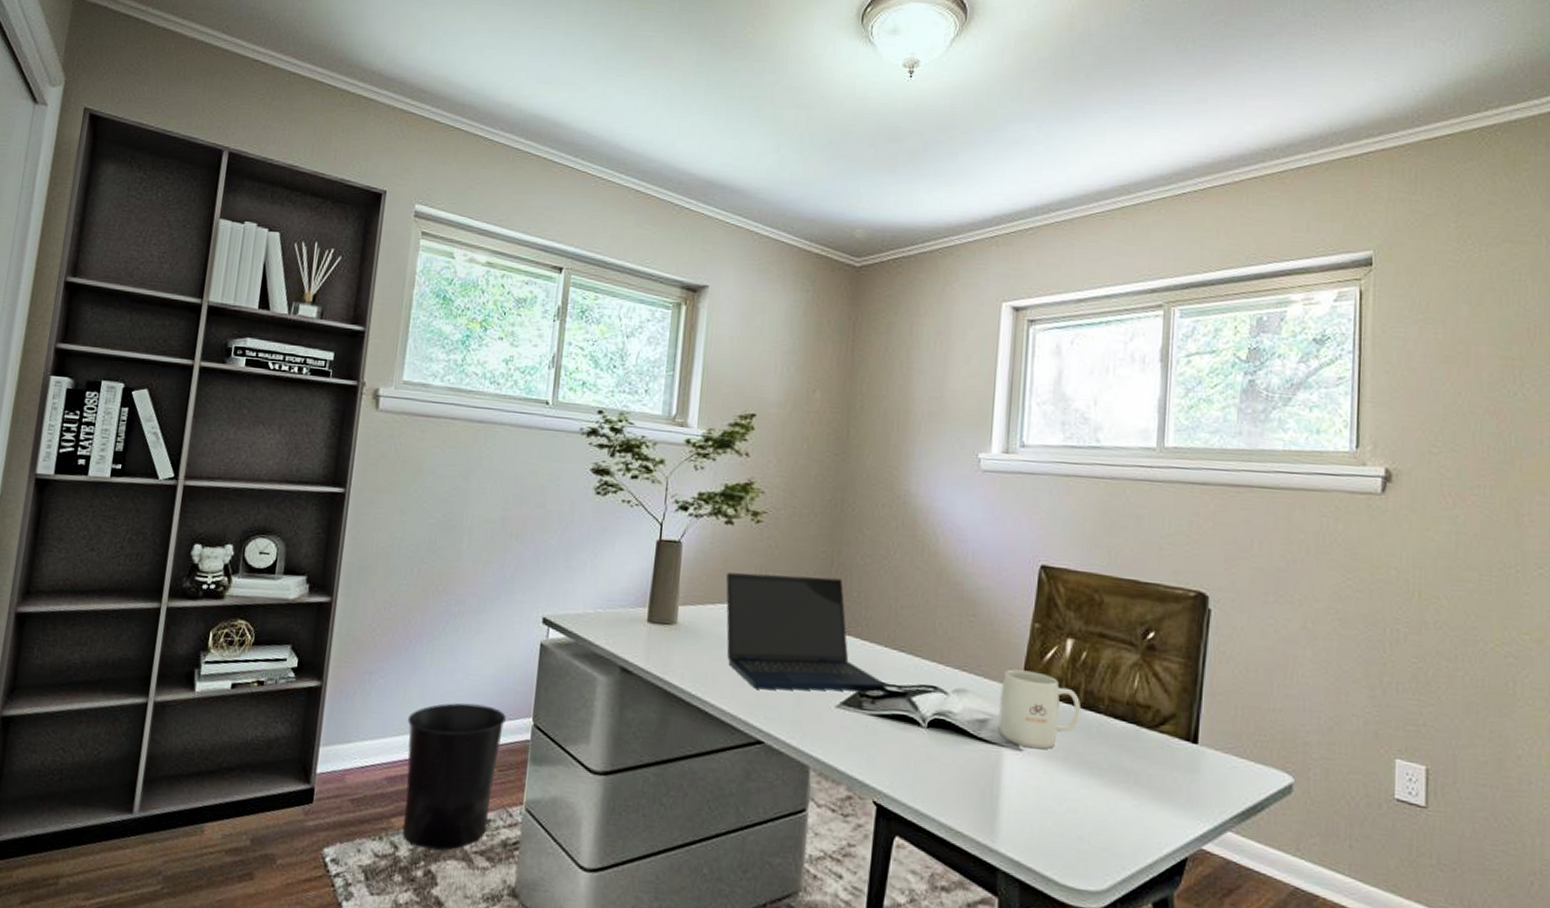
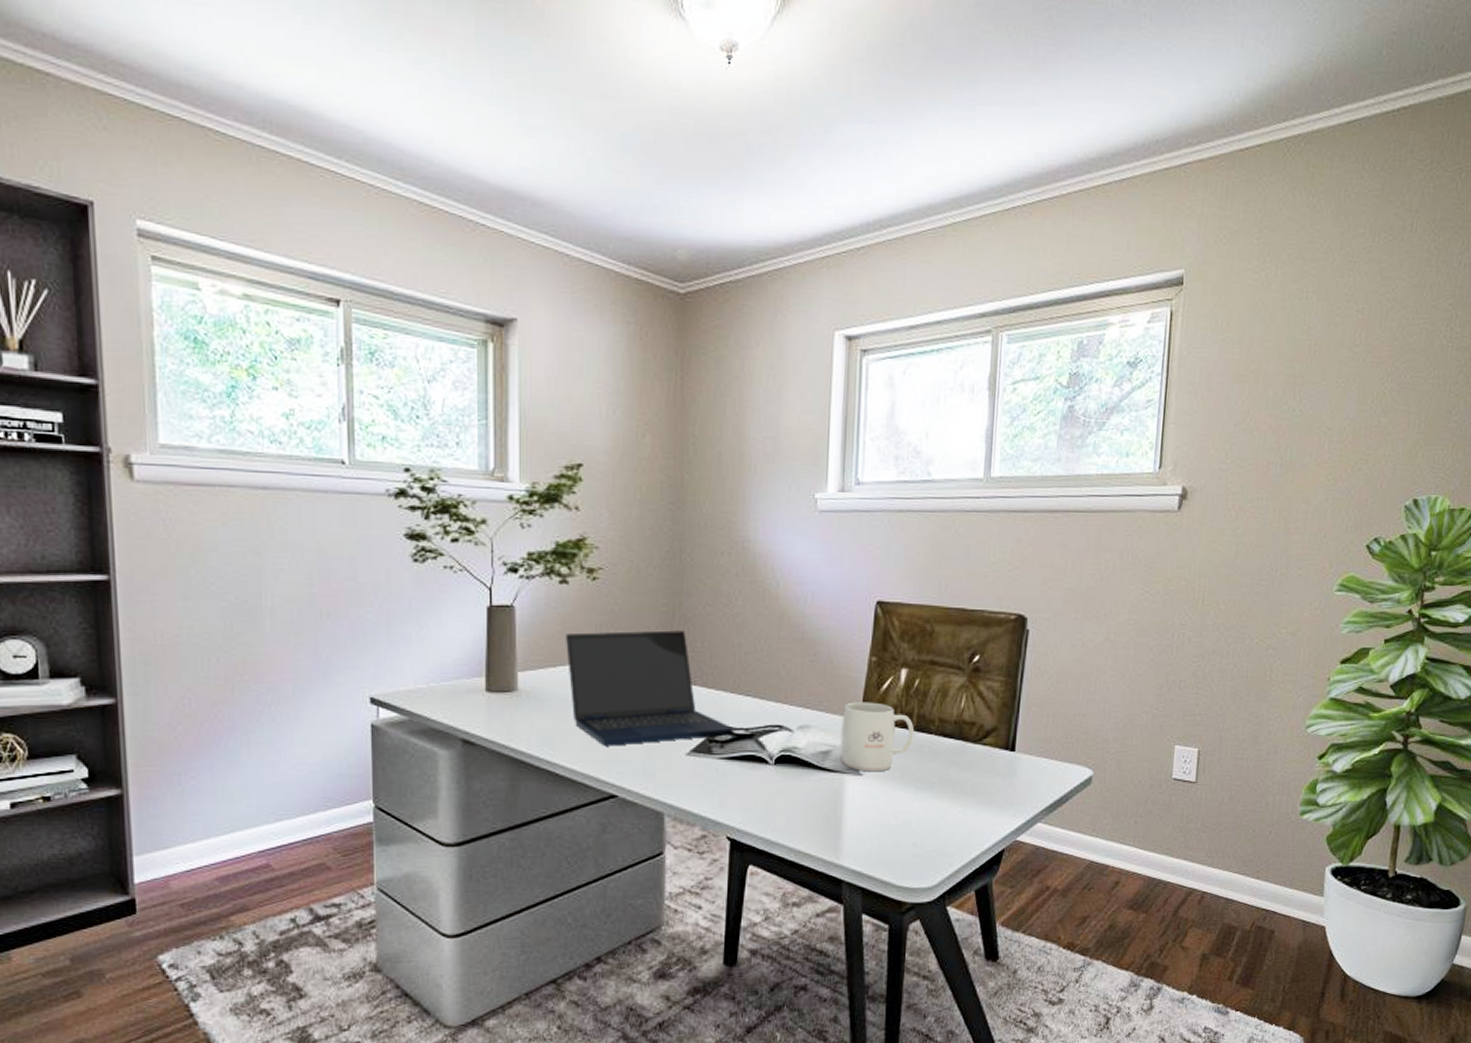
waste bin: present [402,703,506,850] -> none [231,793,343,940]

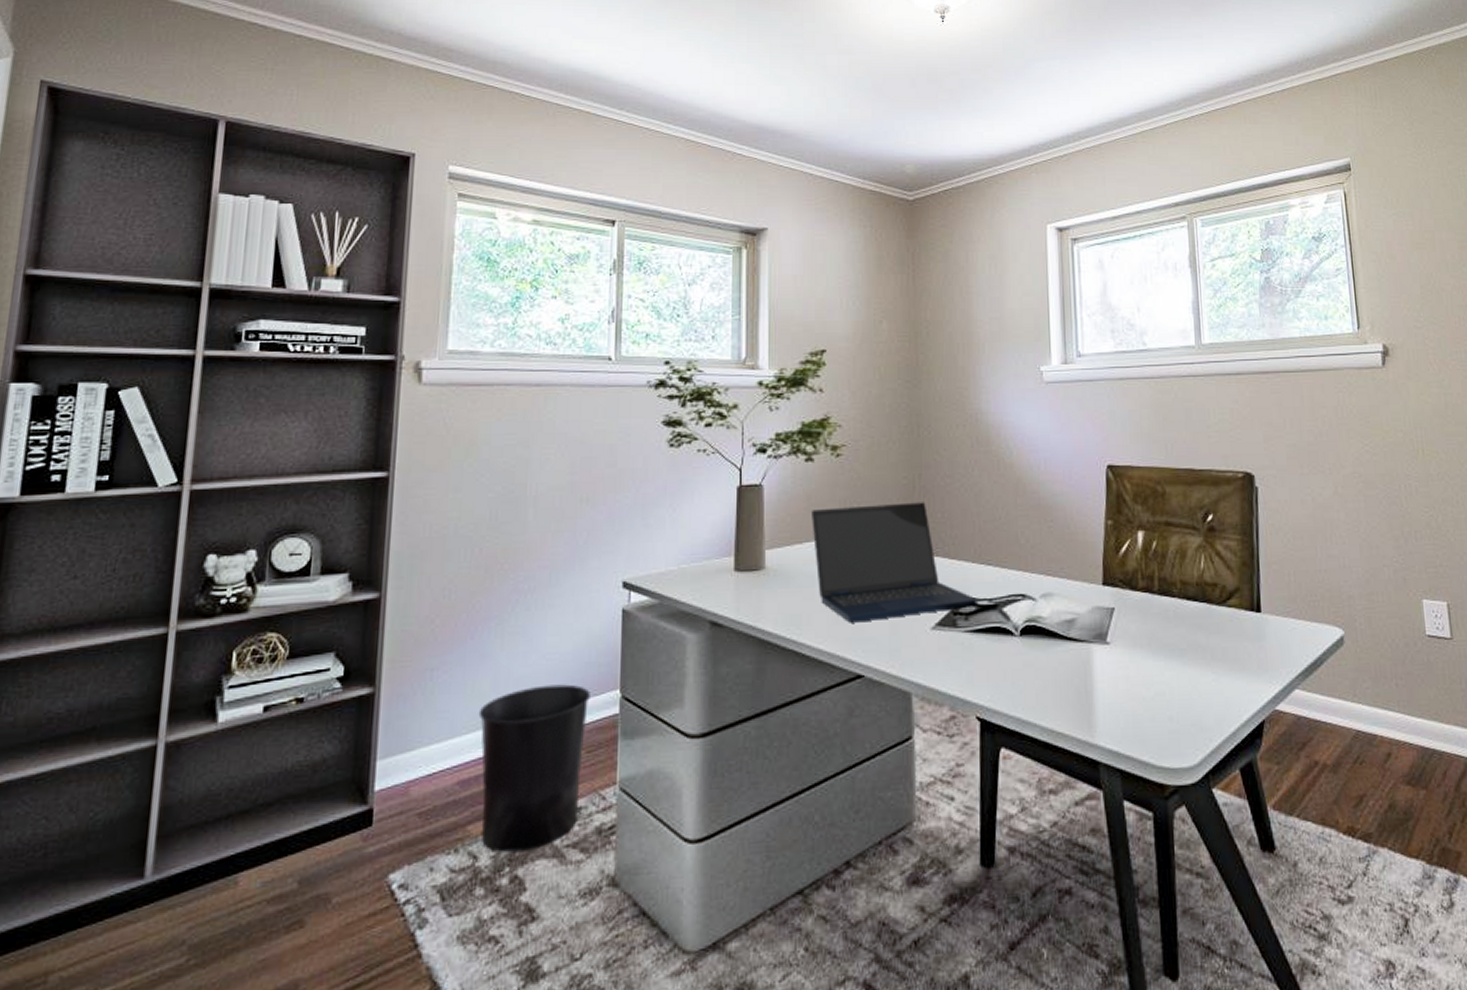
waste bin: none [231,793,343,940] -> present [478,684,590,852]
mug: present [840,702,915,772] -> none [1083,566,1158,640]

